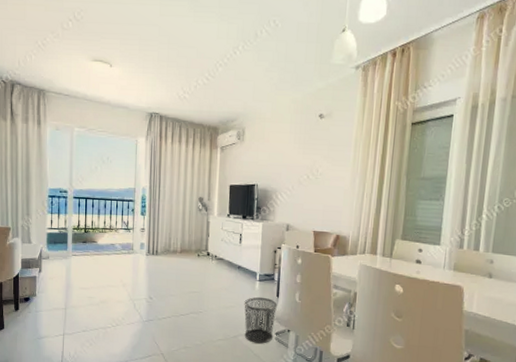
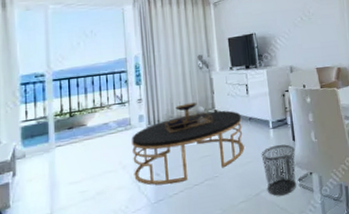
coffee table: none [131,240,231,309] -> present [132,102,244,185]

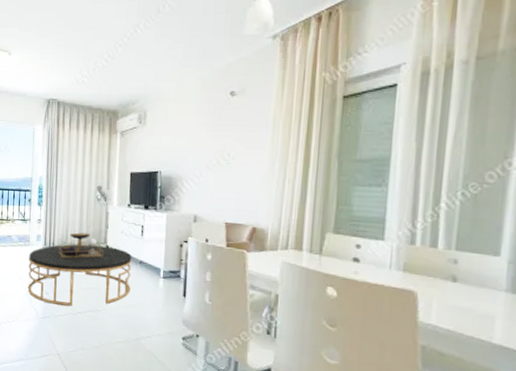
waste bin: present [261,144,297,196] -> none [146,296,184,349]

